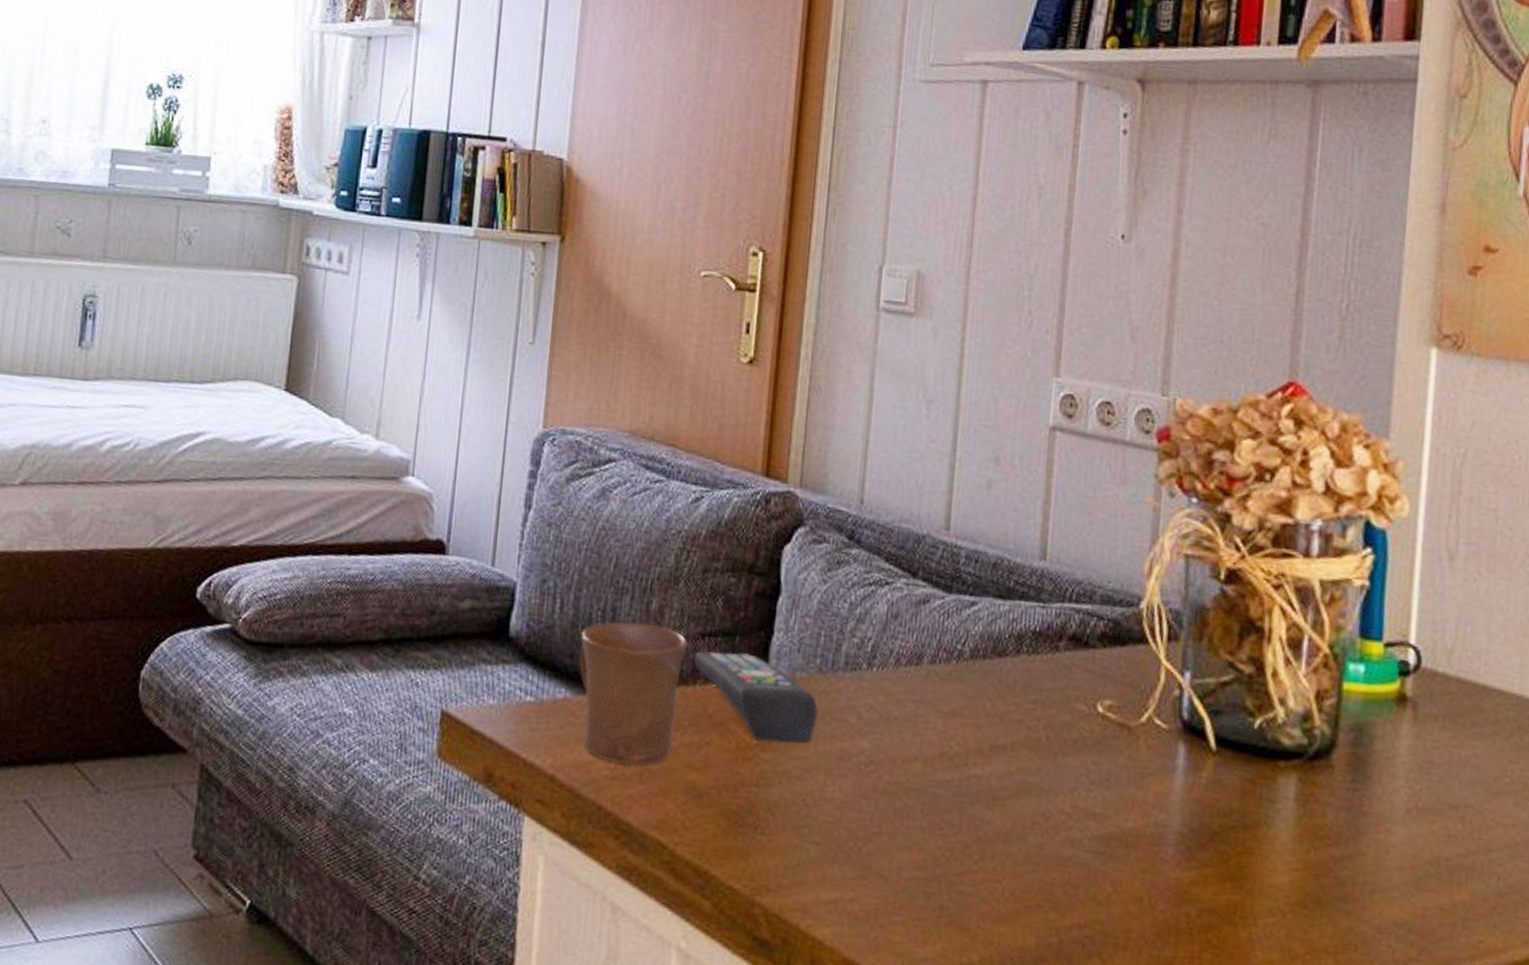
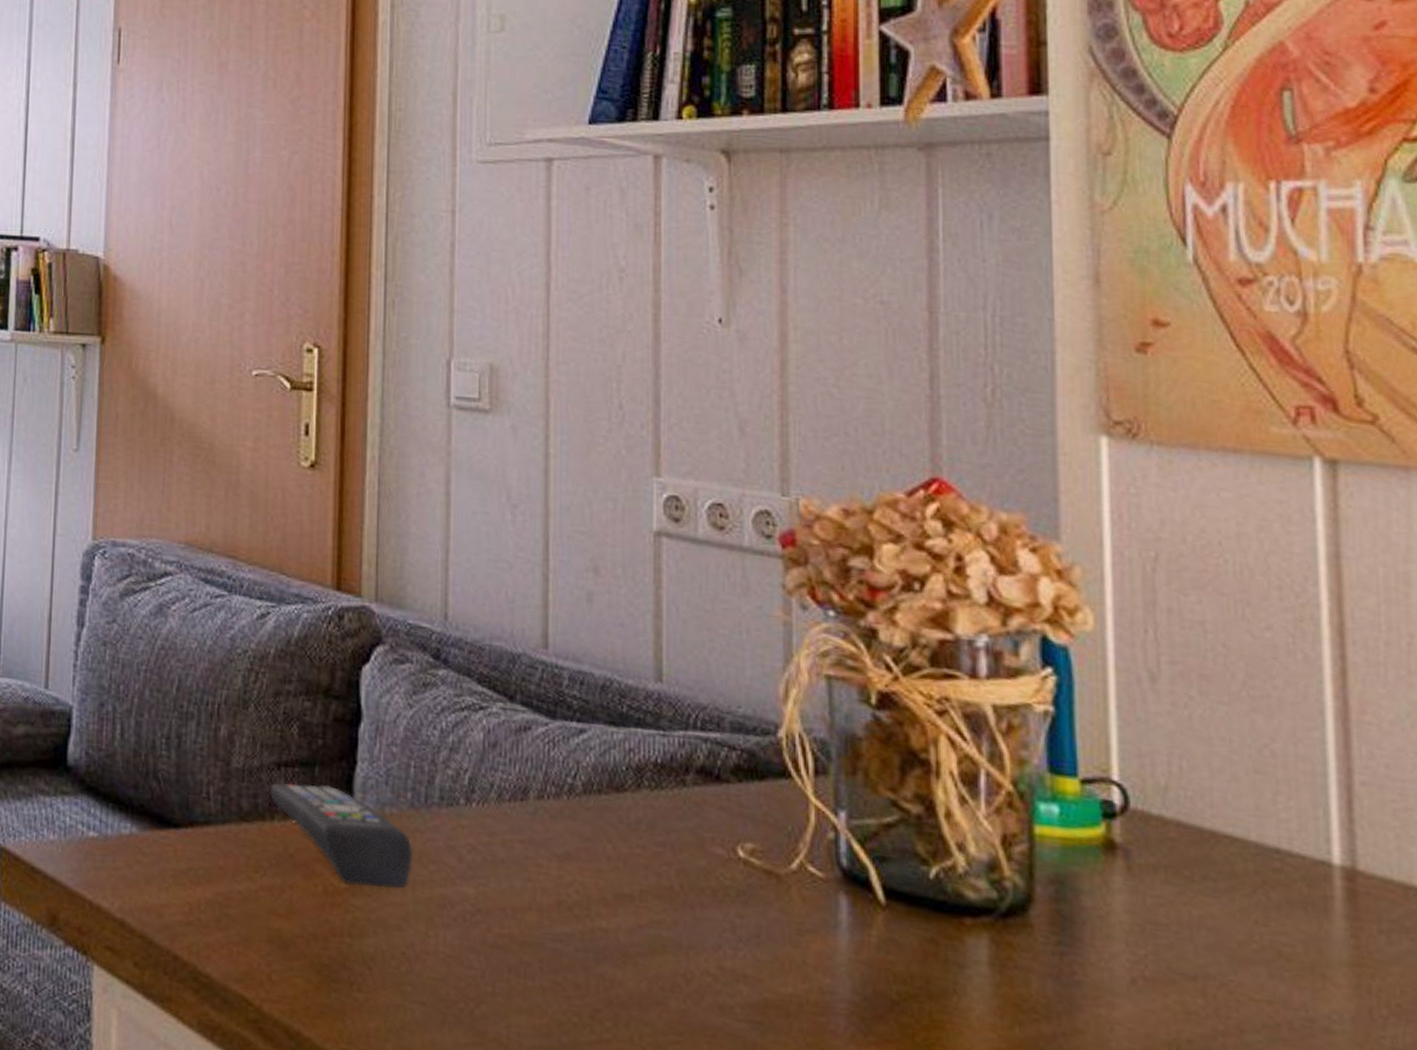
mug: present [579,622,689,765] -> none [144,750,263,910]

